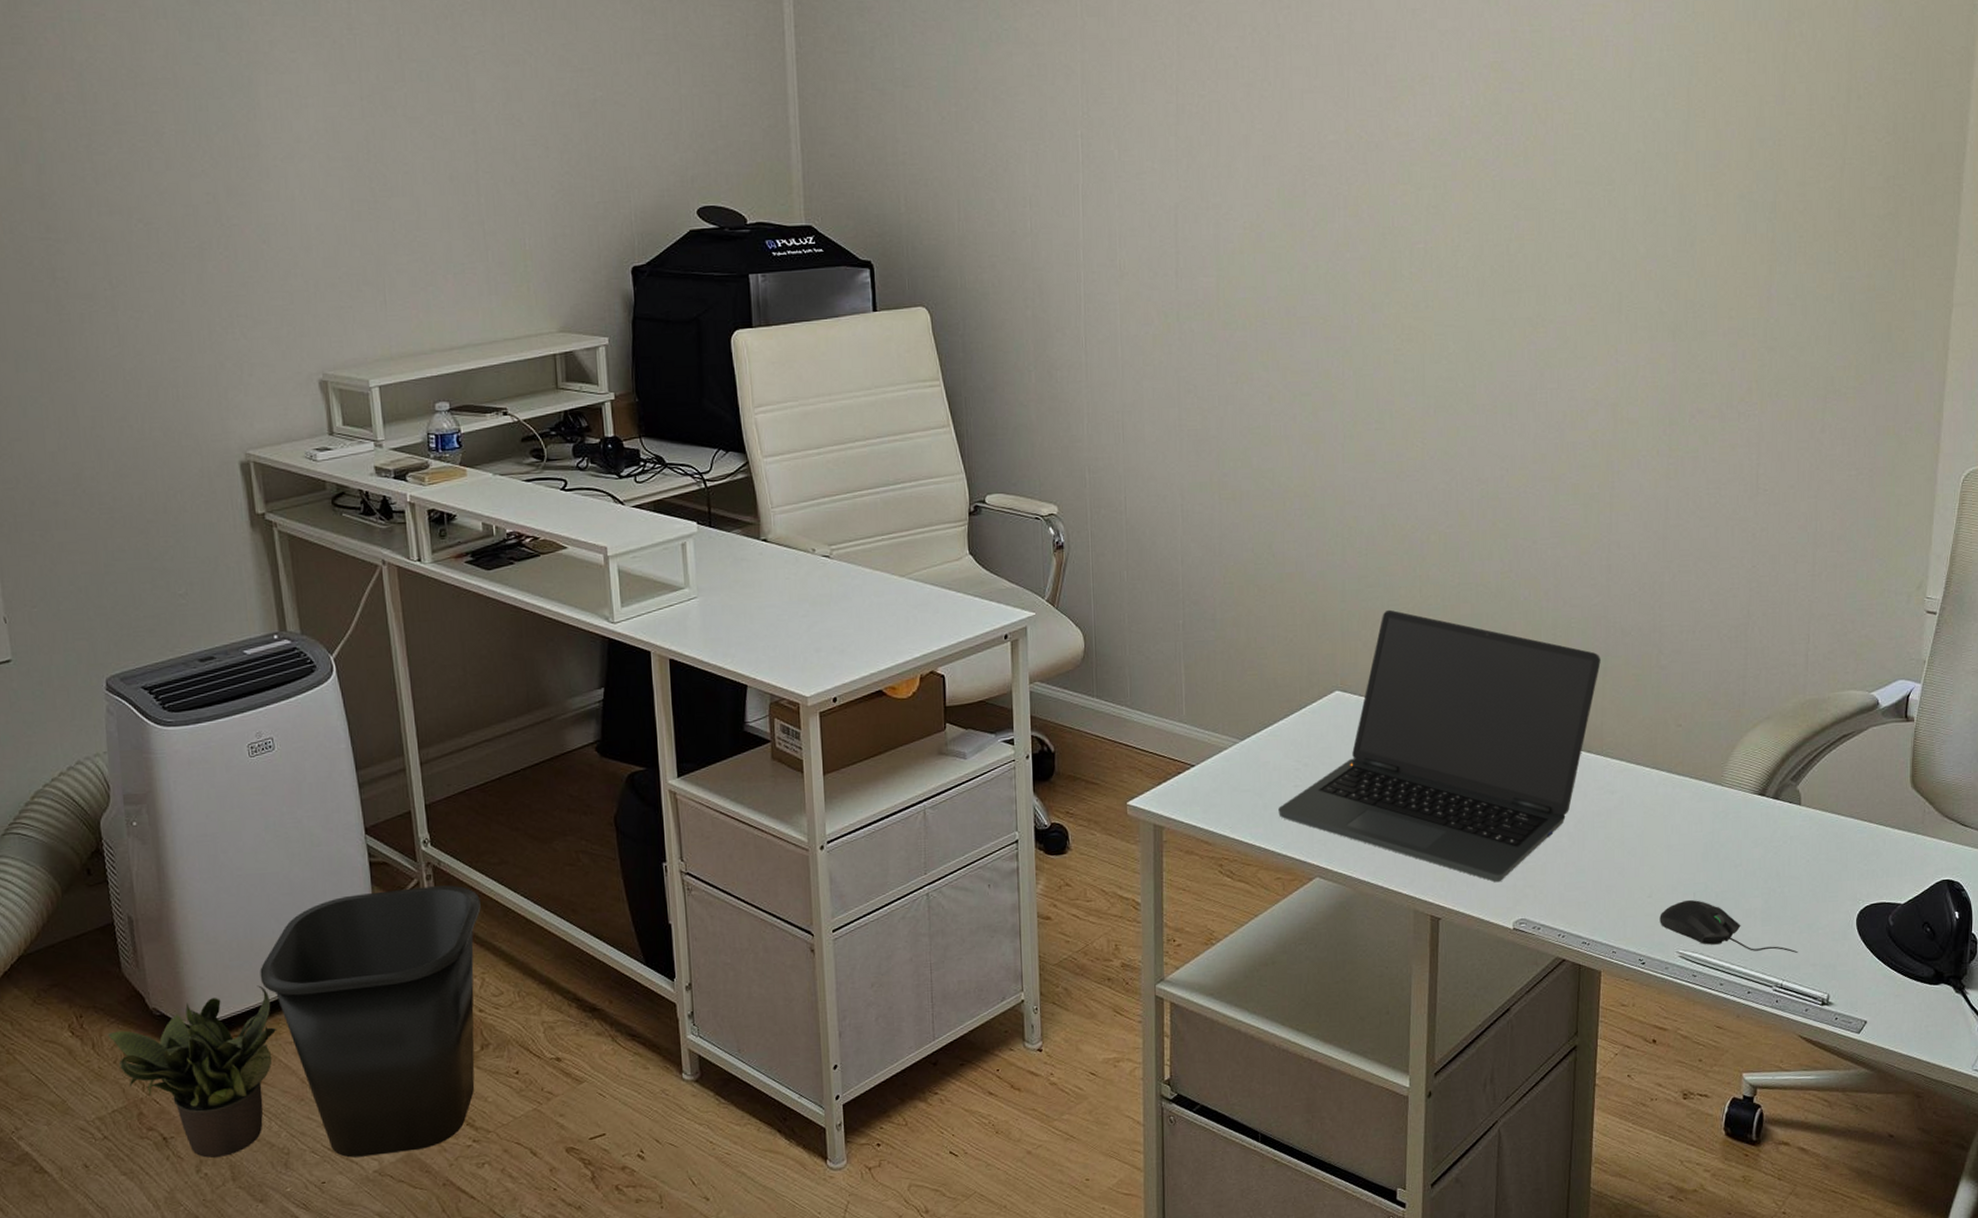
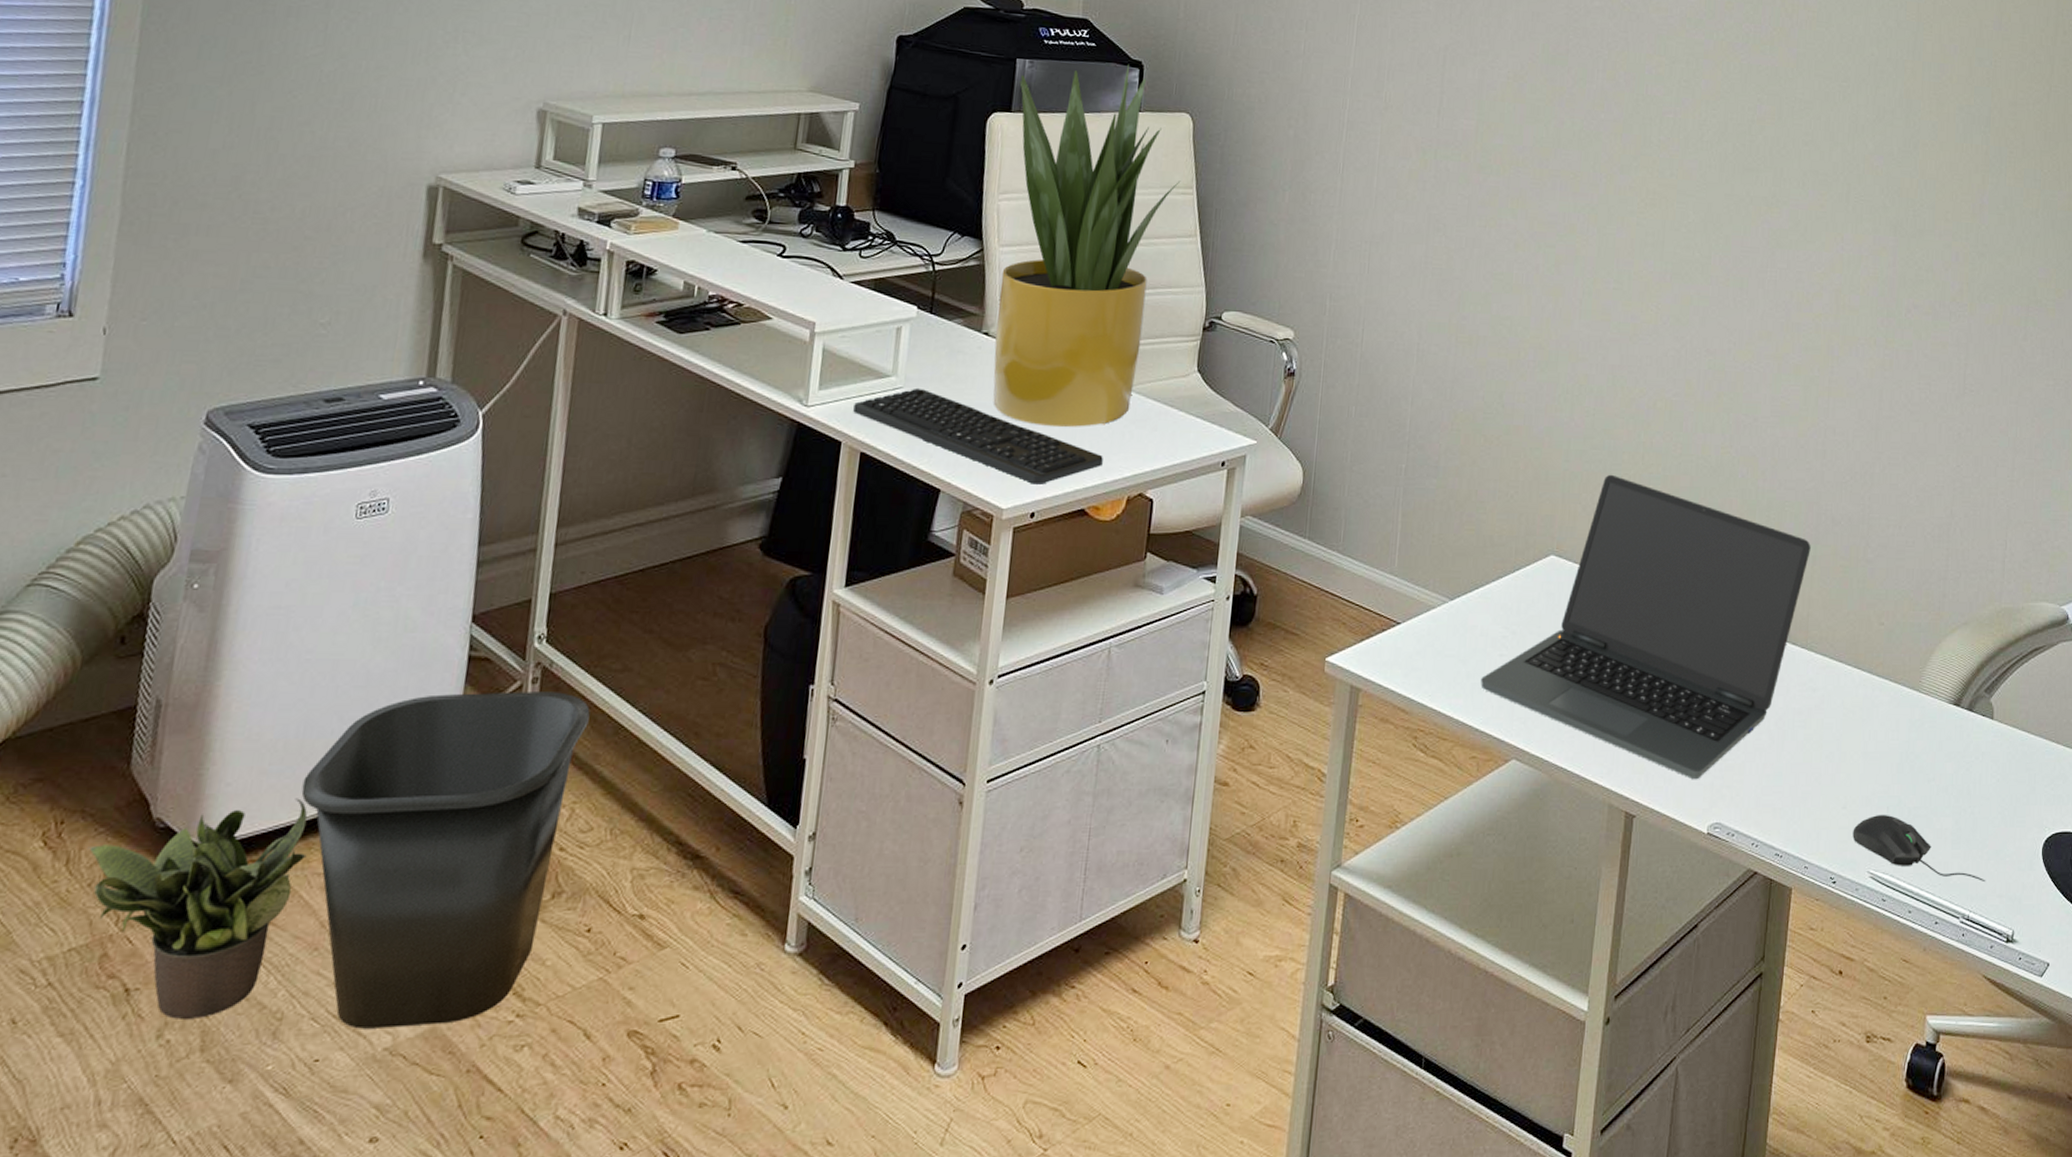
computer keyboard: none [656,596,892,672] -> present [853,387,1103,485]
planter: none [755,266,927,619] -> present [992,64,1181,428]

